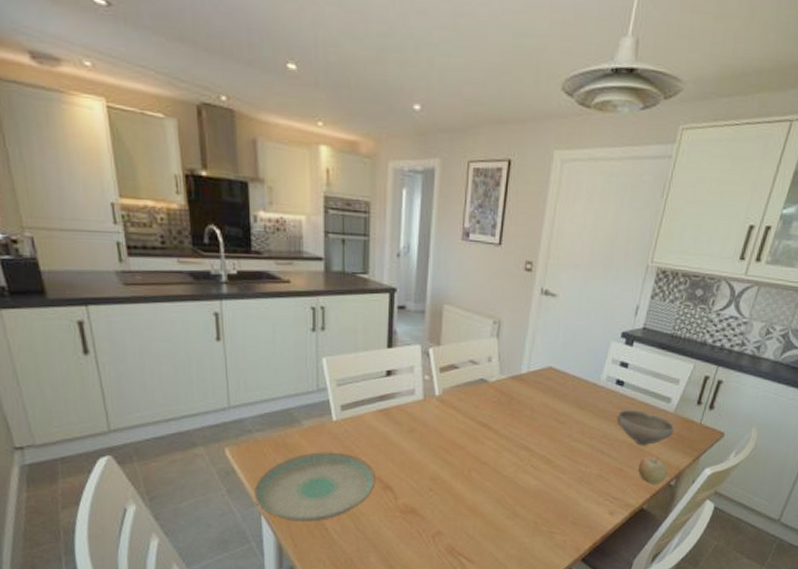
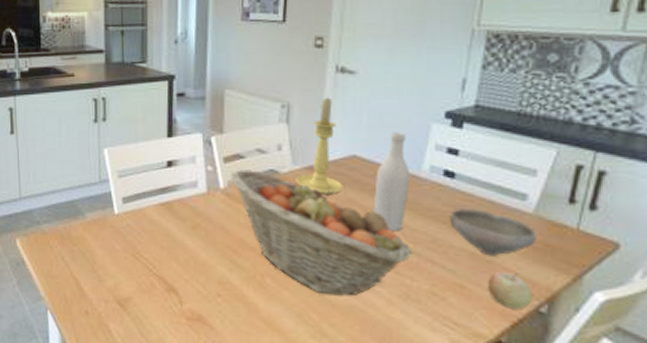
plate: present [254,452,375,522] -> none [42,246,159,322]
fruit basket: none [446,379,589,483] -> present [231,169,413,296]
candle holder: none [501,316,540,401] -> present [295,97,343,196]
wine bottle: none [561,348,592,429] -> present [373,132,411,231]

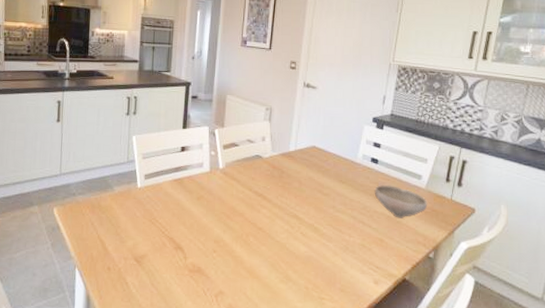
fruit basket: present [231,169,413,296] -> none [228,154,351,249]
candle holder: present [295,97,343,196] -> none [274,104,306,175]
wine bottle: present [373,132,411,231] -> none [325,130,350,201]
fruit: present [488,271,532,309] -> none [398,229,425,256]

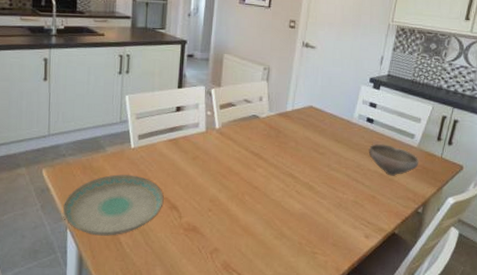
plate: none [72,214,169,276] -> present [63,174,164,236]

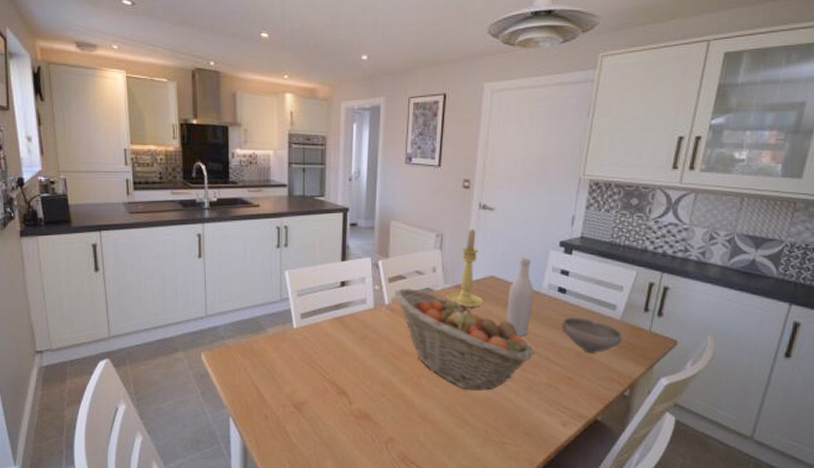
plate: present [63,174,164,236] -> none [225,357,331,425]
fruit basket: none [224,114,345,207] -> present [394,288,535,391]
candle holder: none [270,64,303,135] -> present [446,229,484,309]
wine bottle: none [321,90,347,160] -> present [506,257,534,336]

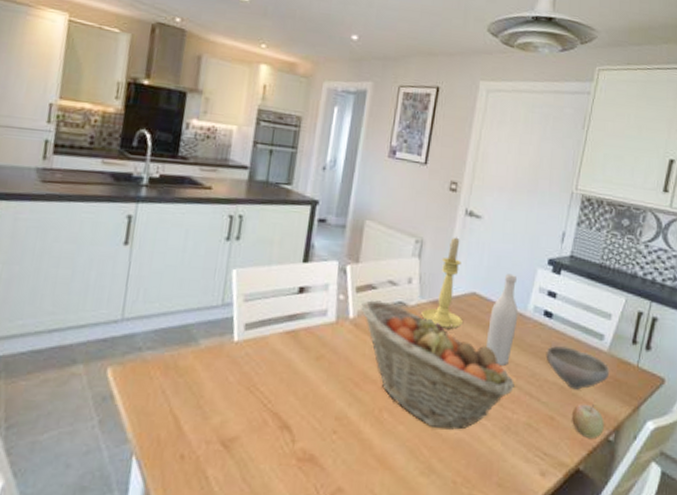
fruit: none [589,365,619,394] -> present [572,404,604,438]

